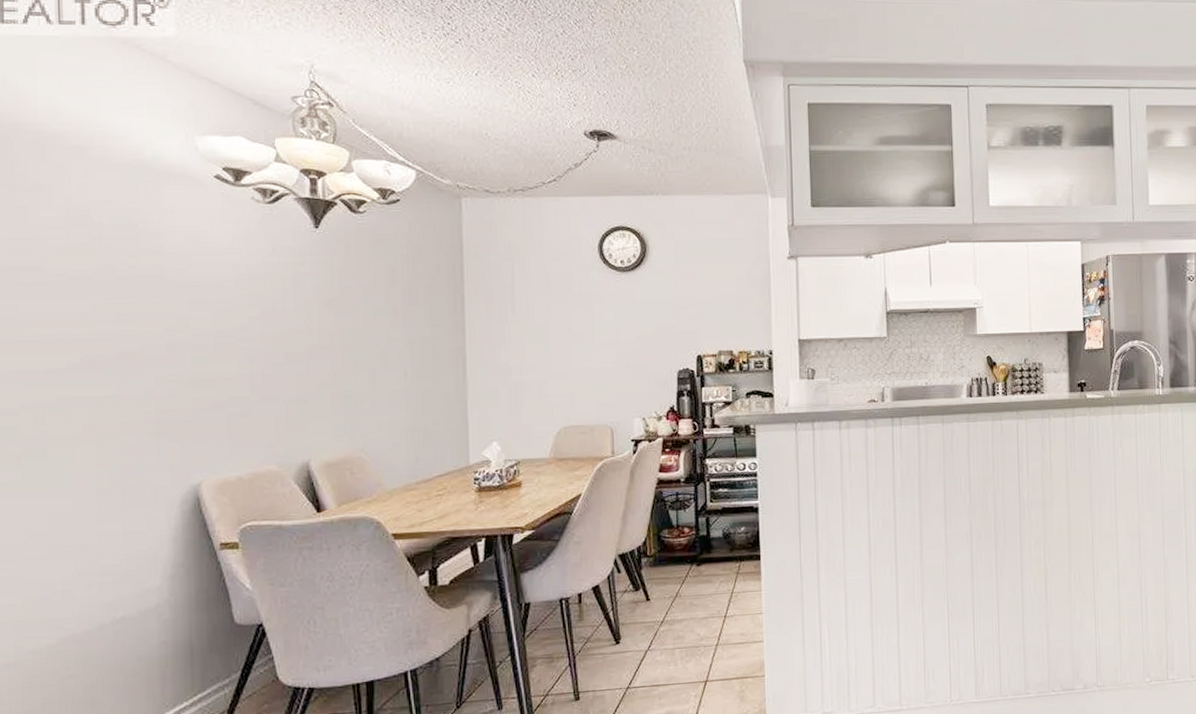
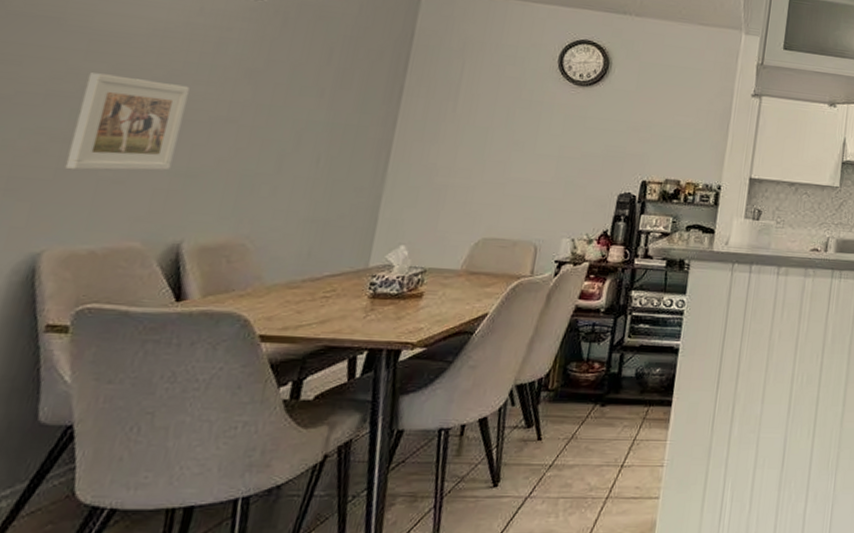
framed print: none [197,320,284,410] -> present [64,73,190,171]

